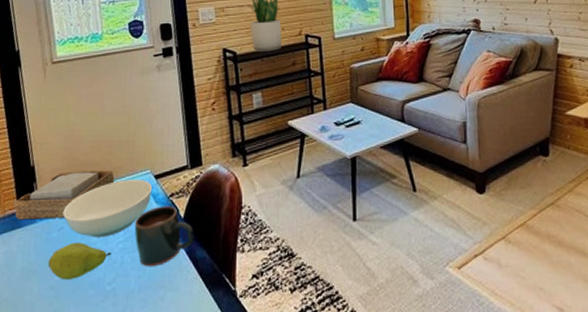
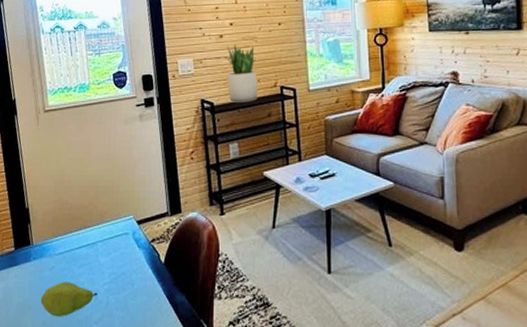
napkin holder: present [14,170,115,220] -> none [11,214,101,259]
bowl: present [63,179,153,237] -> none [54,224,135,278]
mug: present [134,205,194,266] -> none [118,250,174,308]

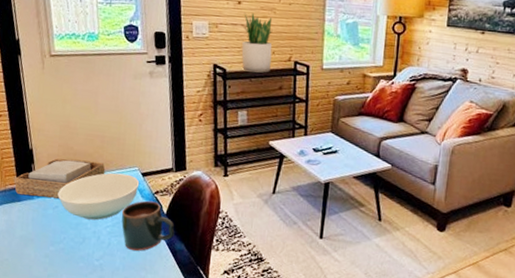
napkin holder: none [11,214,101,259] -> present [14,158,106,199]
fruit: present [40,281,98,317] -> none [43,220,100,252]
bowl: none [54,224,135,278] -> present [57,173,140,220]
mug: none [118,250,174,308] -> present [121,200,175,251]

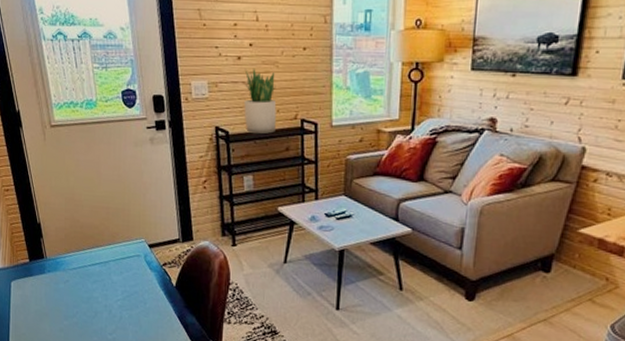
napkin holder: present [14,158,106,199] -> none [26,231,112,273]
bowl: present [57,173,140,220] -> none [68,245,147,294]
mug: present [121,200,175,251] -> none [131,273,185,325]

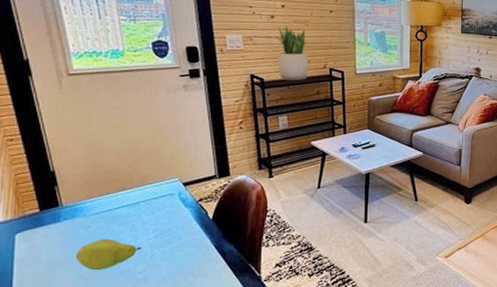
fruit: none [57,295,111,326] -> present [75,239,141,271]

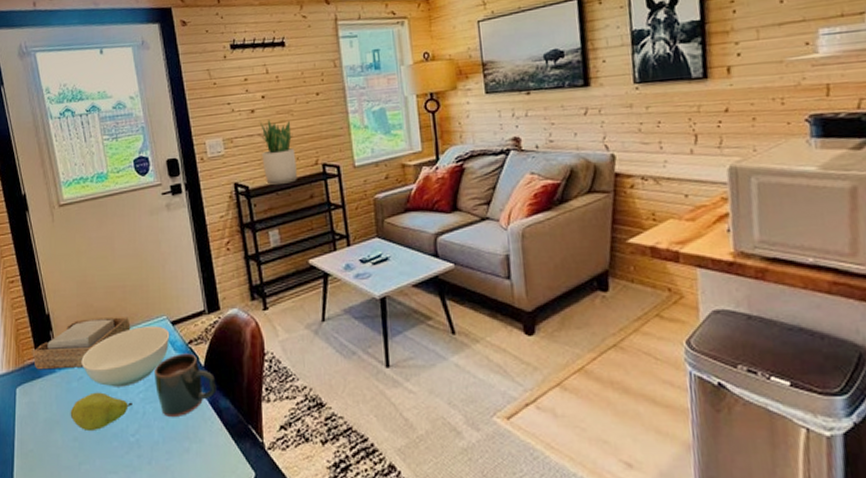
napkin holder: none [35,177,142,219] -> present [33,317,131,370]
bowl: none [89,186,181,235] -> present [81,326,170,387]
mug: none [163,209,223,258] -> present [153,353,217,417]

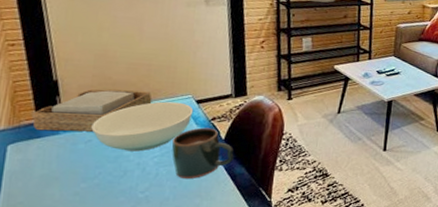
fruit: present [70,392,133,432] -> none [72,154,145,188]

